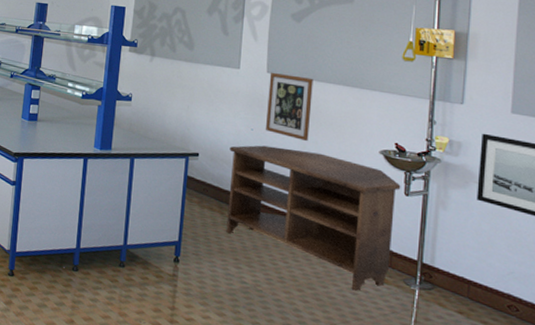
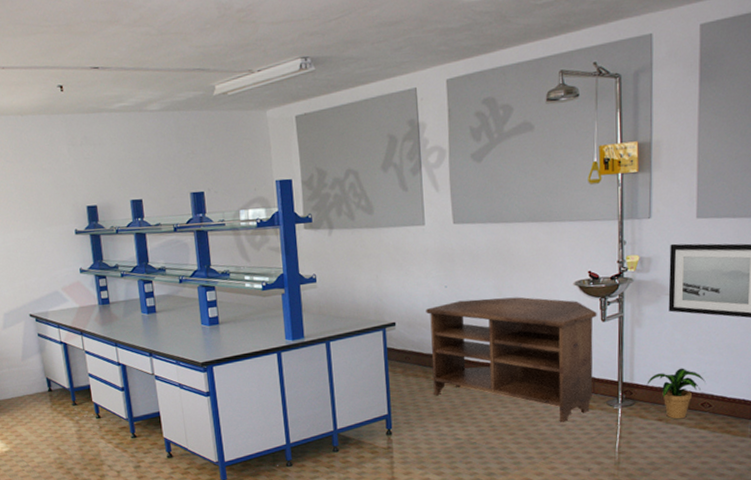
wall art: present [265,72,313,142] -> none [456,220,503,288]
potted plant: none [448,261,514,318] -> present [647,368,706,419]

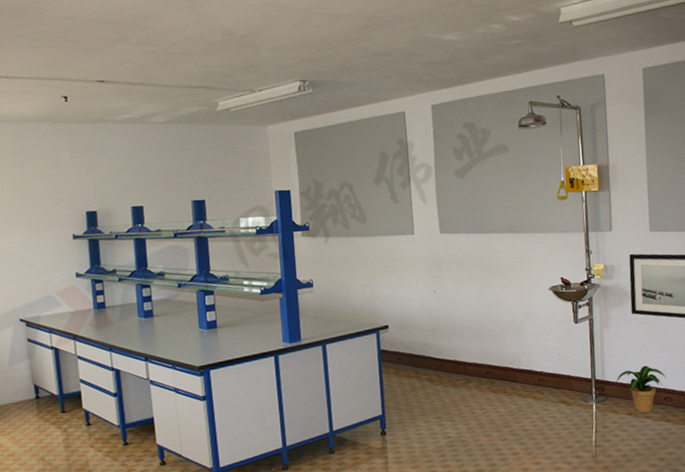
tv stand: present [426,297,597,423] -> none [416,301,570,419]

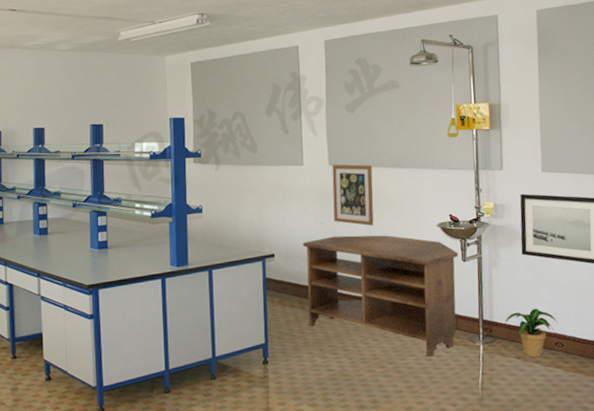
tv stand: none [416,301,570,419] -> present [303,235,458,358]
wall art: none [443,231,487,293] -> present [332,164,374,226]

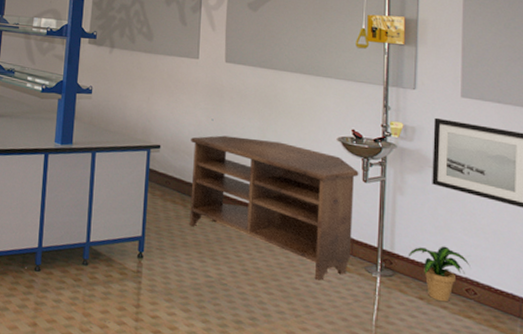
wall art: present [332,164,374,226] -> none [225,61,271,131]

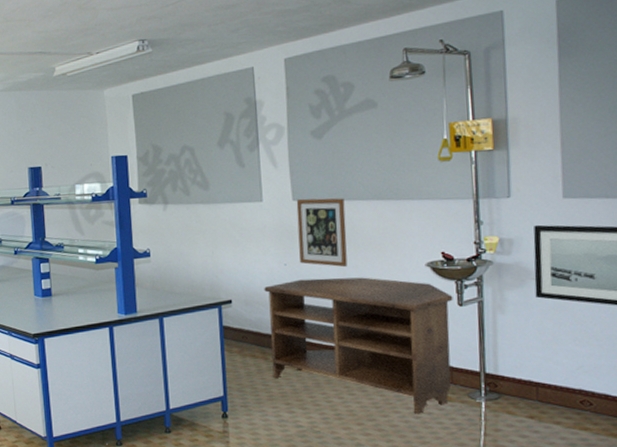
wall art: none [225,61,271,131] -> present [296,198,348,268]
potted plant: present [408,246,470,302] -> none [513,360,584,418]

